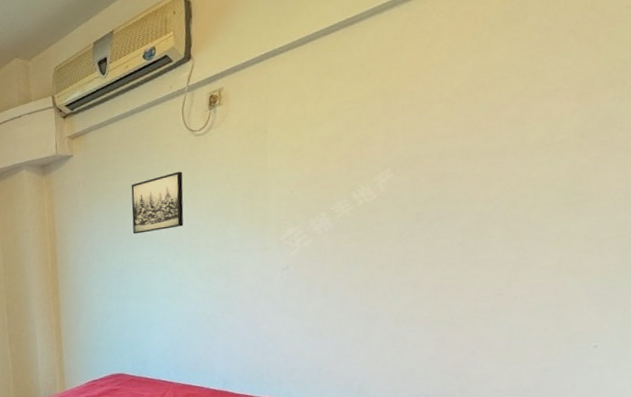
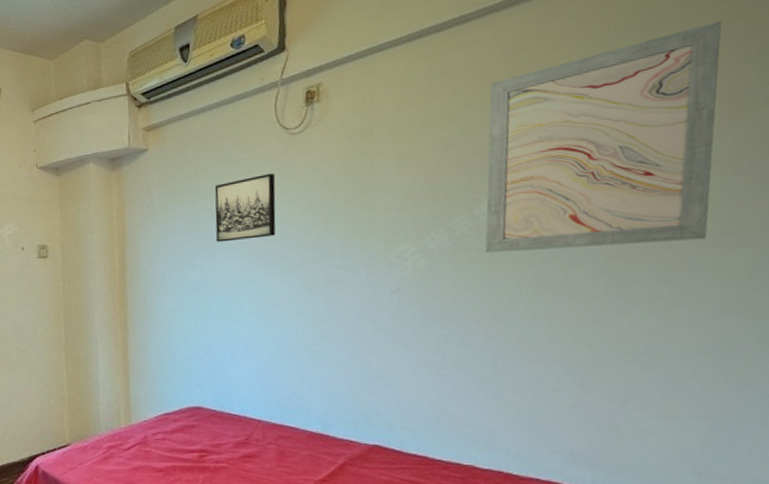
wall art: none [361,12,577,232] -> present [485,21,722,253]

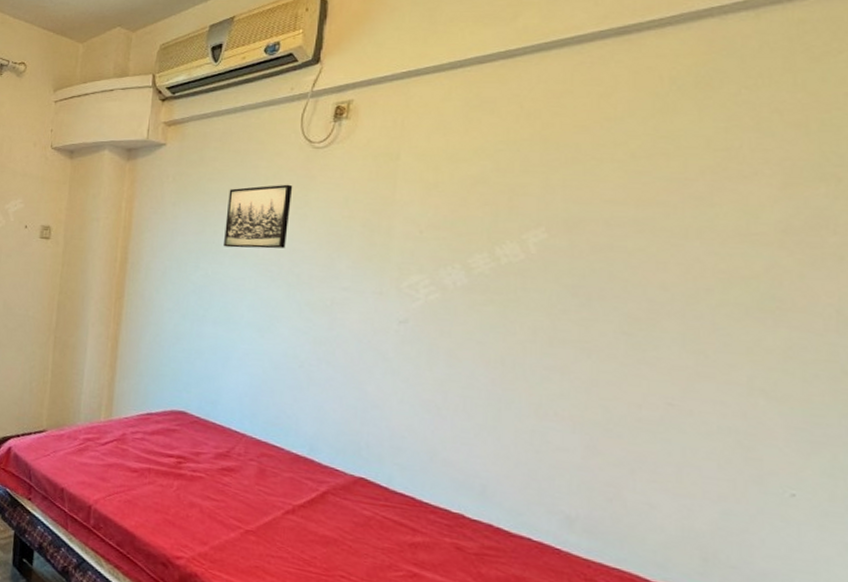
wall art: present [485,21,722,253] -> none [502,89,784,314]

